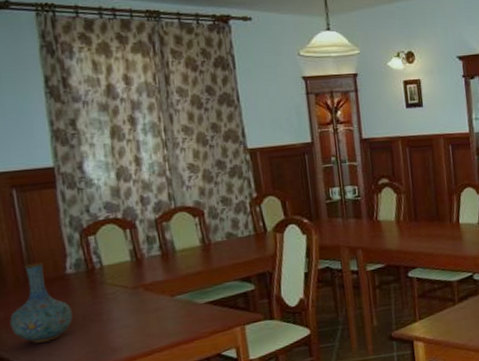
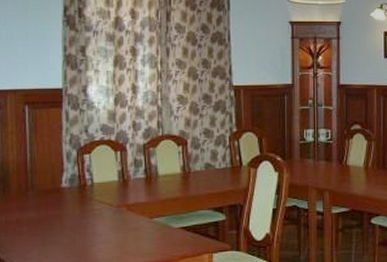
vase: present [9,263,73,344] -> none [9,175,62,248]

